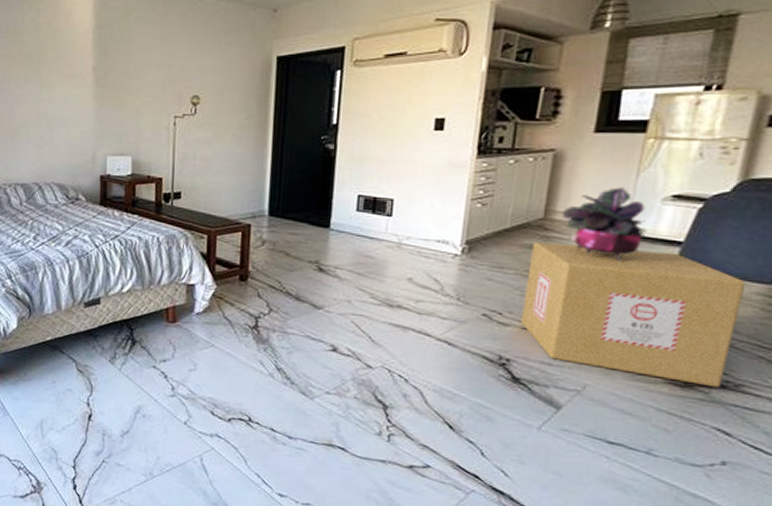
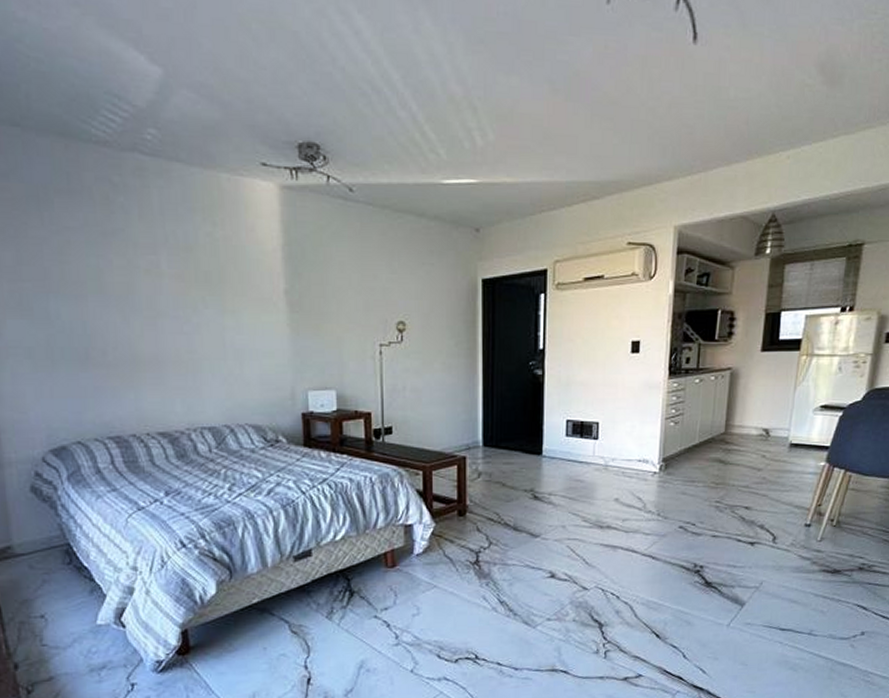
cardboard box: present [521,242,746,388] -> none [710,455,874,570]
potted plant: present [562,187,647,262] -> none [739,401,803,468]

